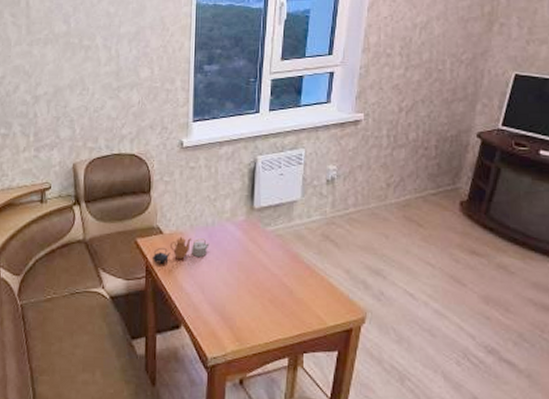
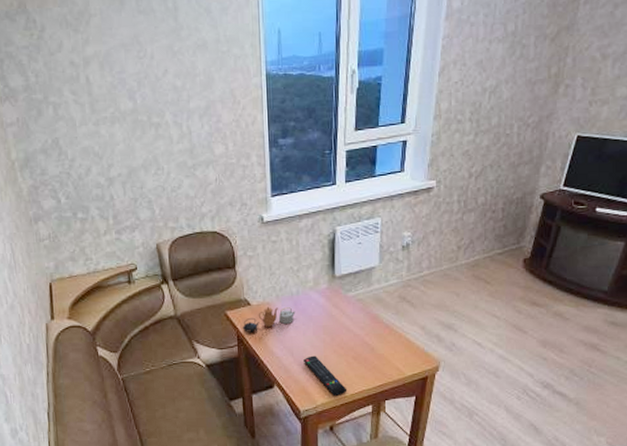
remote control: none [215,294,261,345] -> present [304,355,347,397]

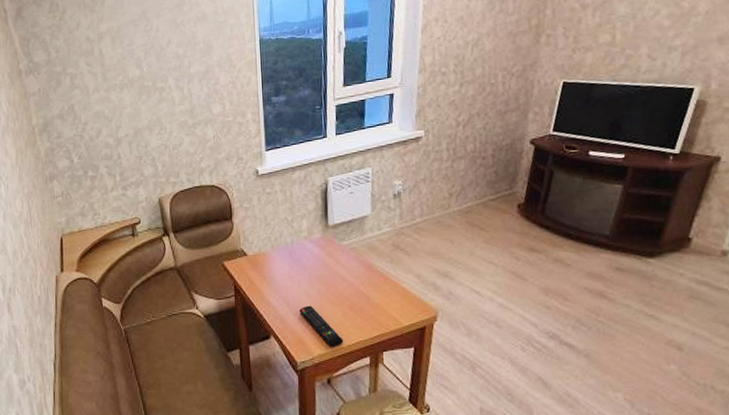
teapot: present [242,307,296,332] -> none [239,257,291,283]

